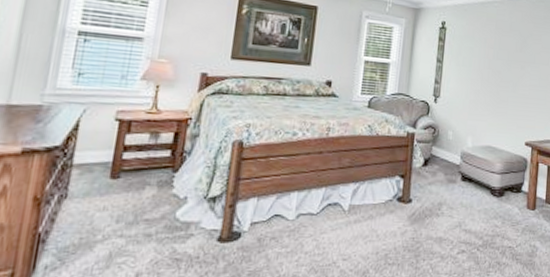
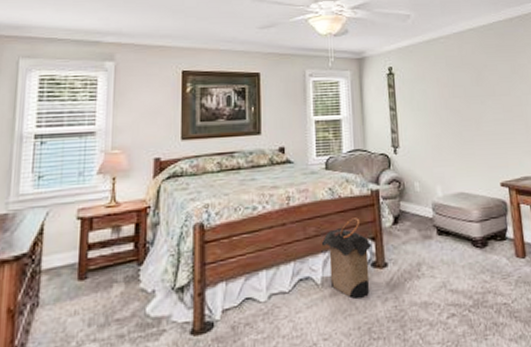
laundry hamper: none [353,155,401,227] -> present [321,218,372,299]

